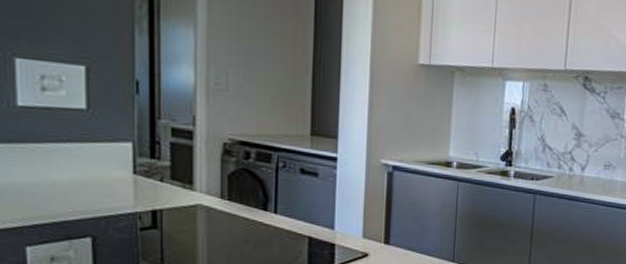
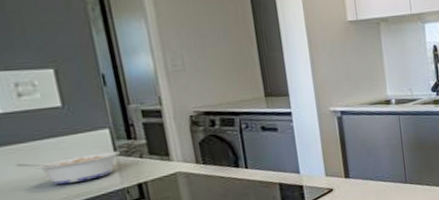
legume: none [24,166,139,198] -> present [15,151,120,185]

